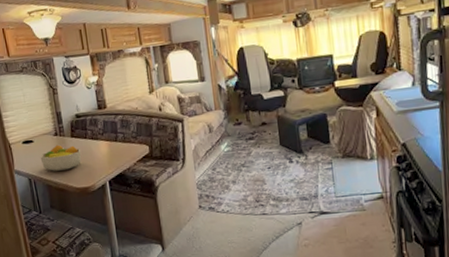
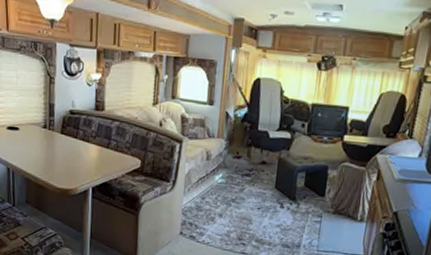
fruit bowl: present [40,145,81,171] -> none [23,138,69,167]

